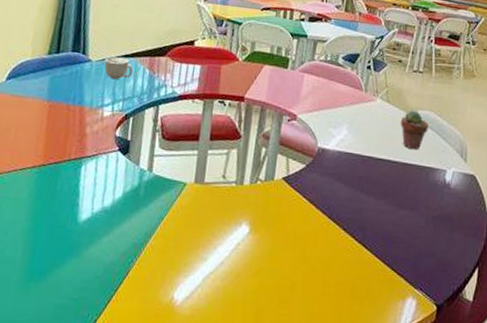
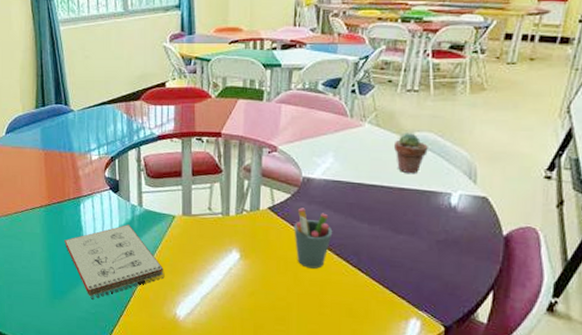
notepad: none [54,191,167,282] -> present [64,225,165,300]
mug: present [104,56,133,80] -> none [85,105,112,126]
pen holder: none [305,179,342,245] -> present [294,208,333,269]

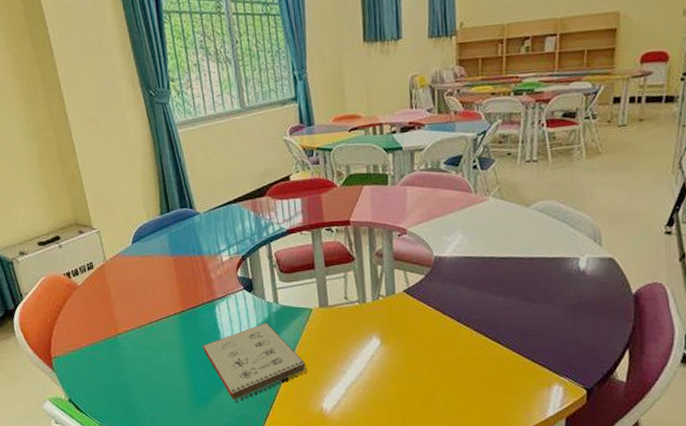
pen holder: present [294,208,333,269] -> none [430,287,469,347]
potted succulent: present [393,133,428,174] -> none [519,202,552,243]

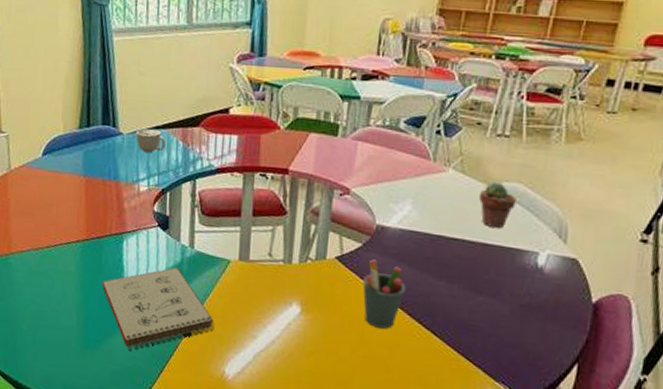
mug: none [211,205,239,227] -> present [135,129,166,153]
pen holder: none [430,287,469,347] -> present [363,259,406,329]
potted succulent: none [519,202,552,243] -> present [478,182,516,229]

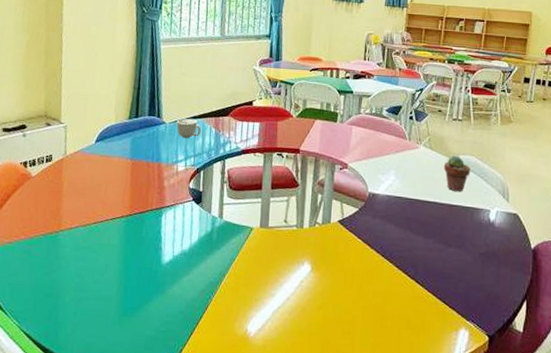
notepad: present [102,267,215,351] -> none [141,236,239,316]
pen holder: present [363,259,406,329] -> none [360,221,394,281]

